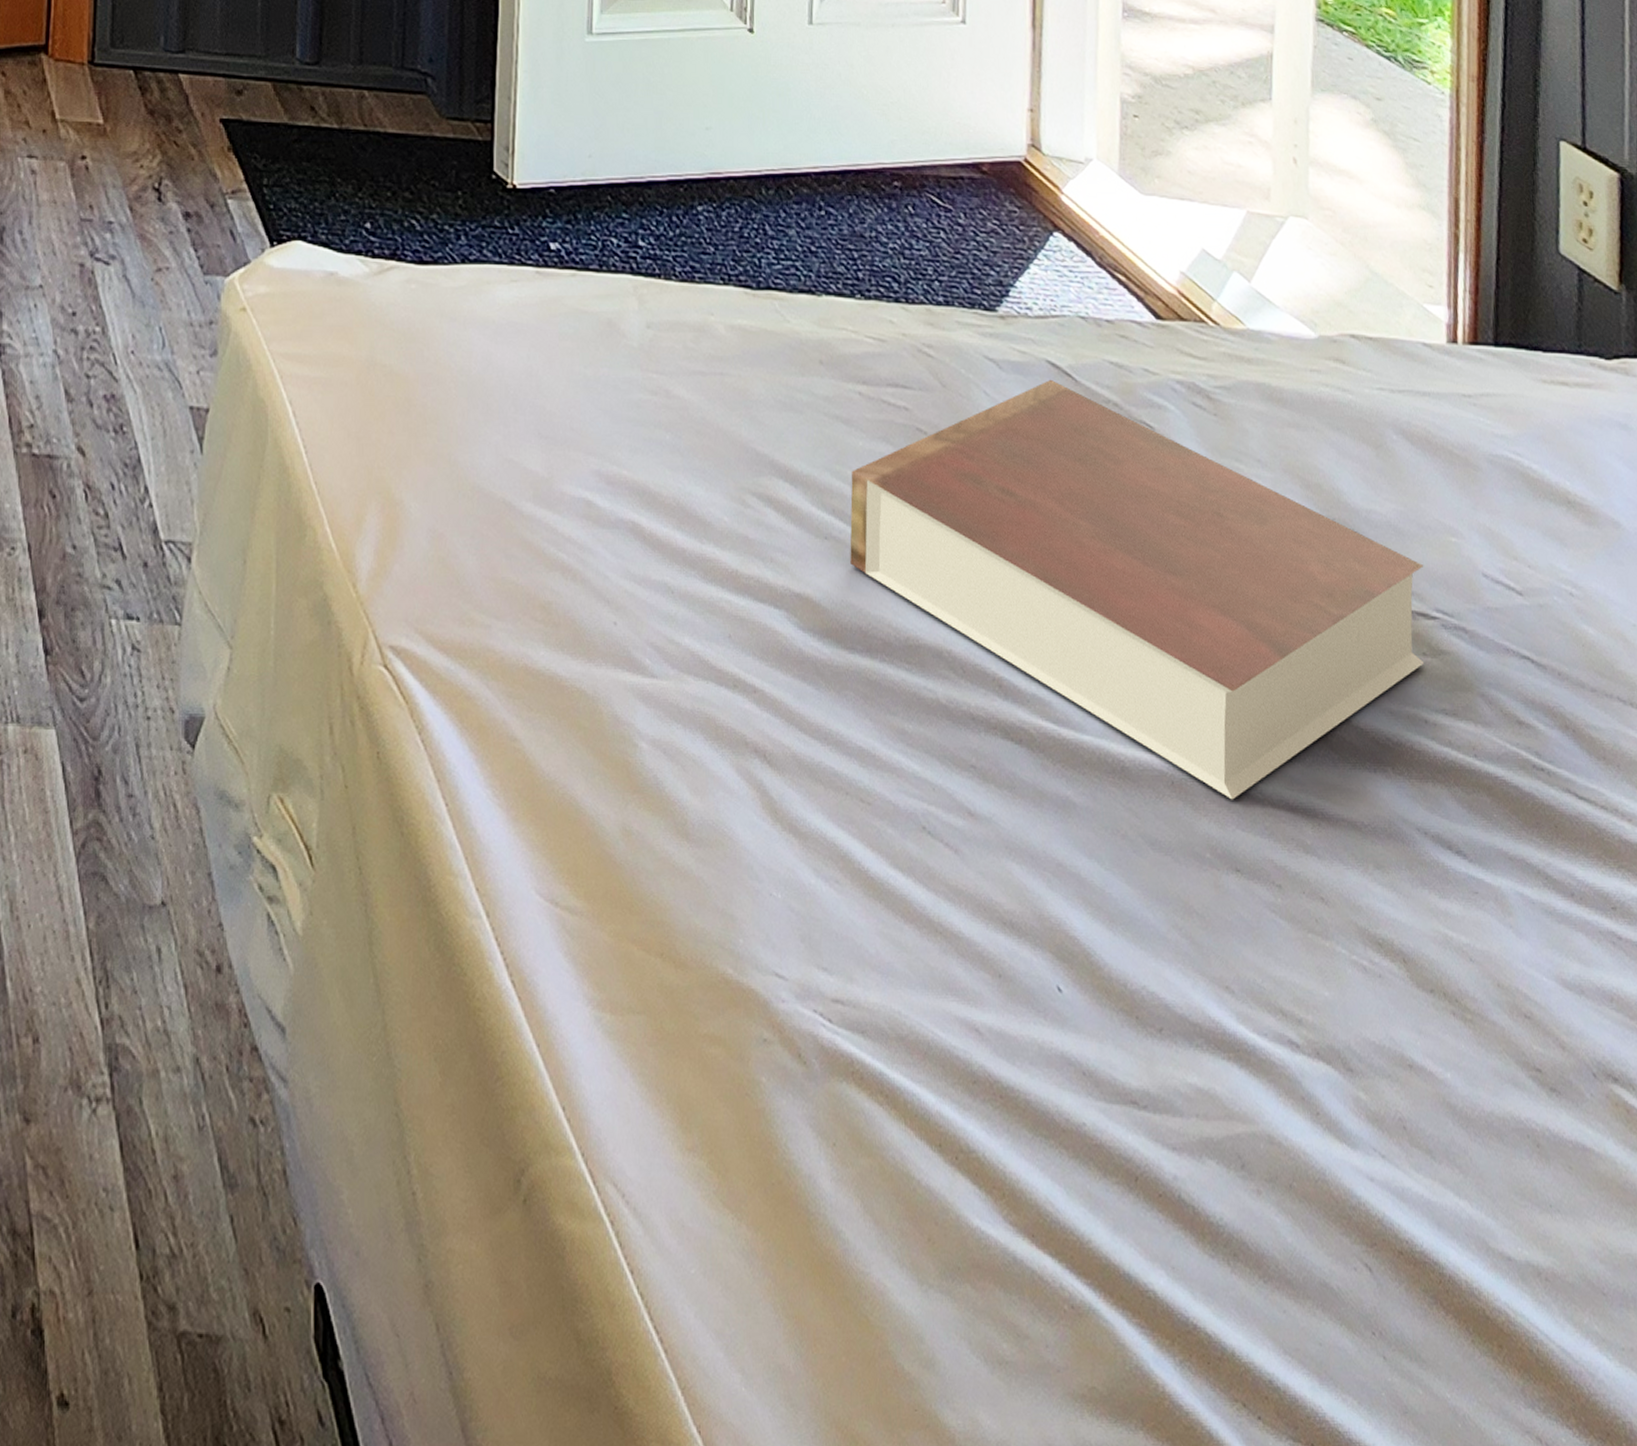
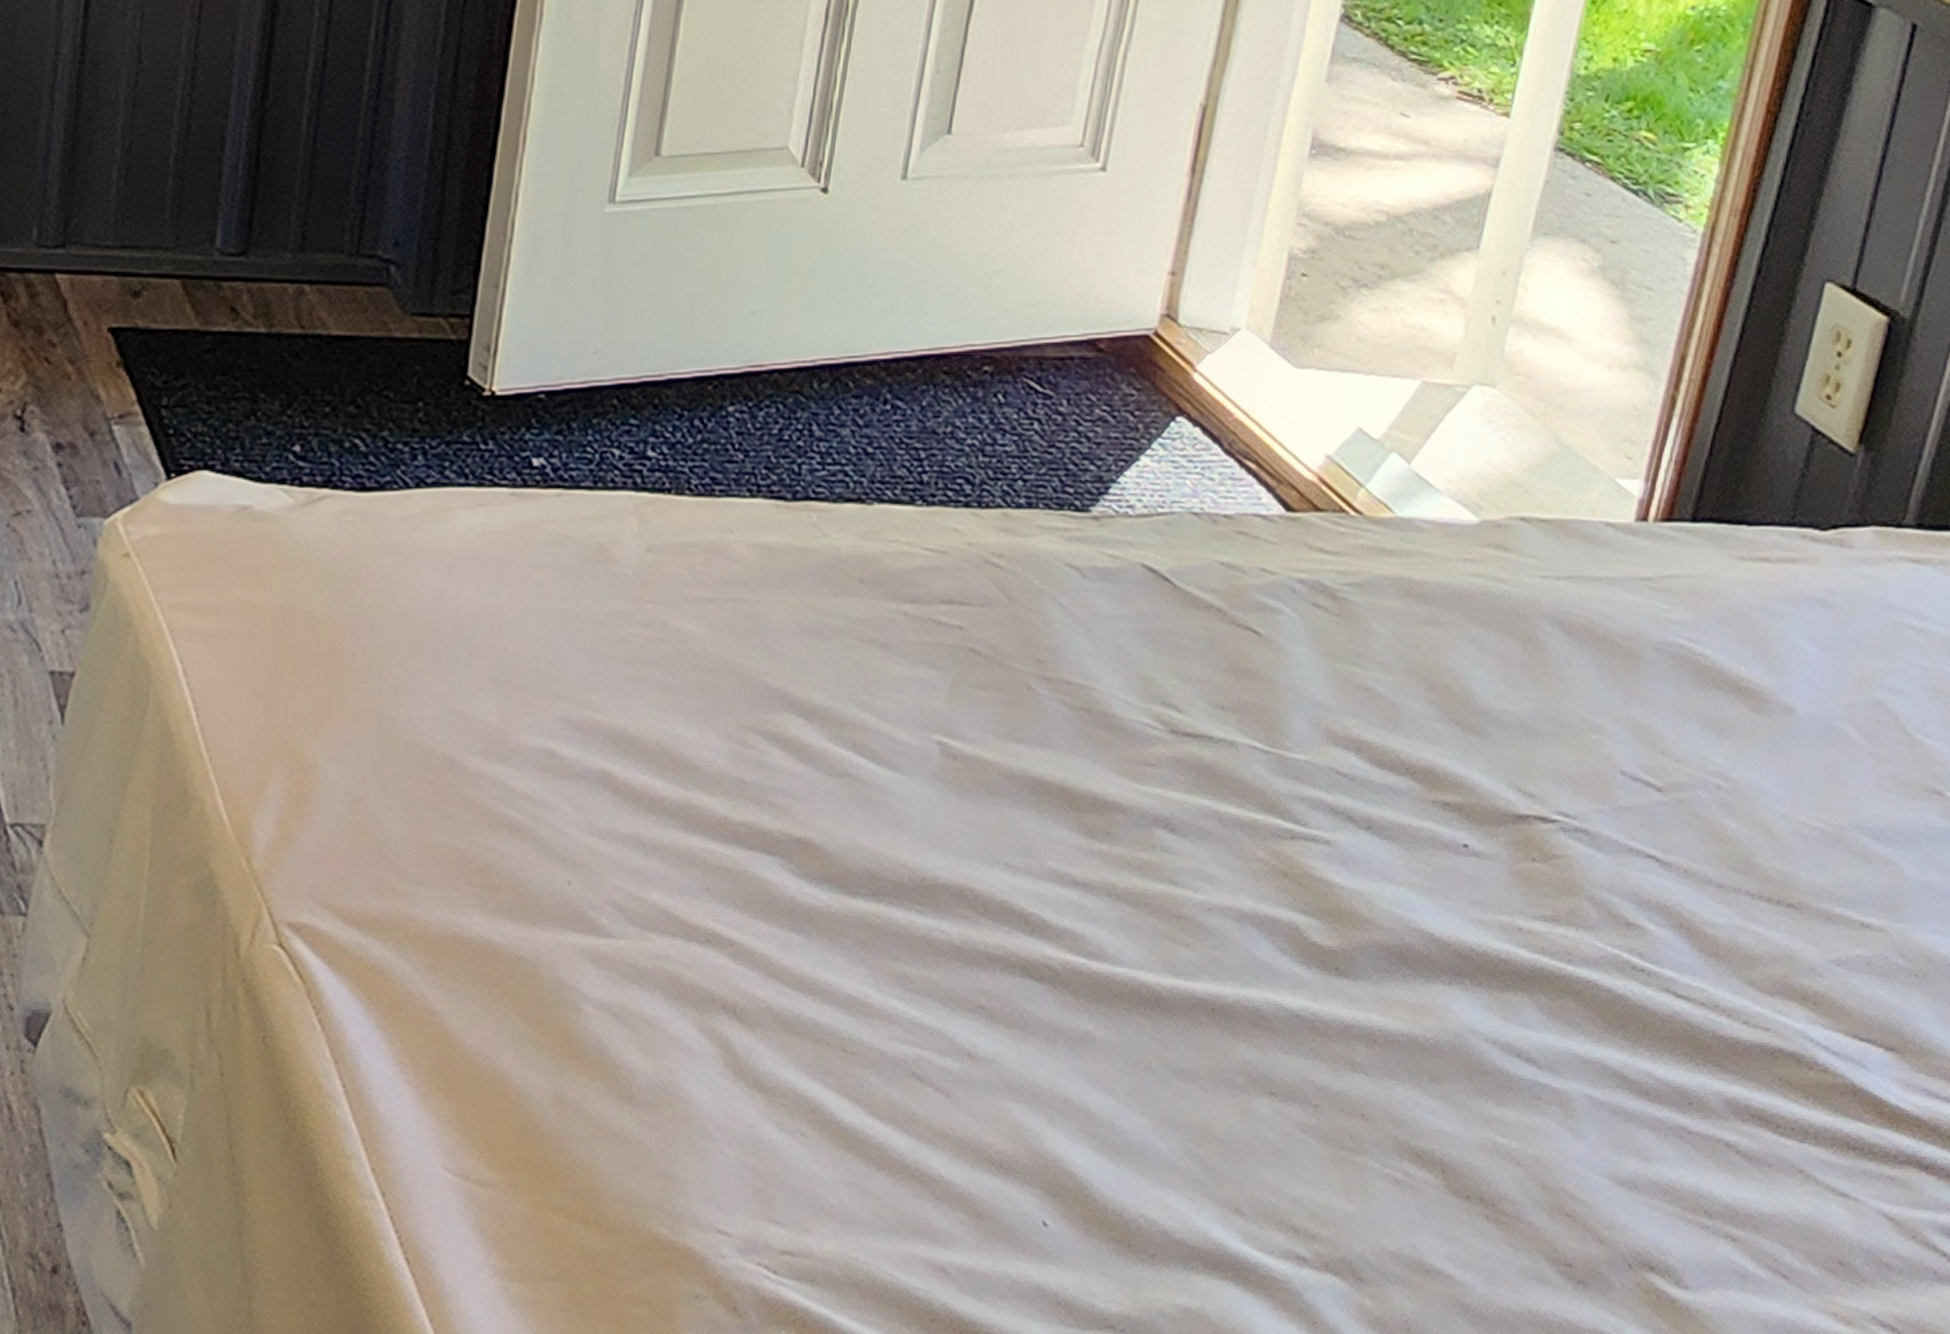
book: present [850,379,1425,800] -> none [866,585,1554,1023]

